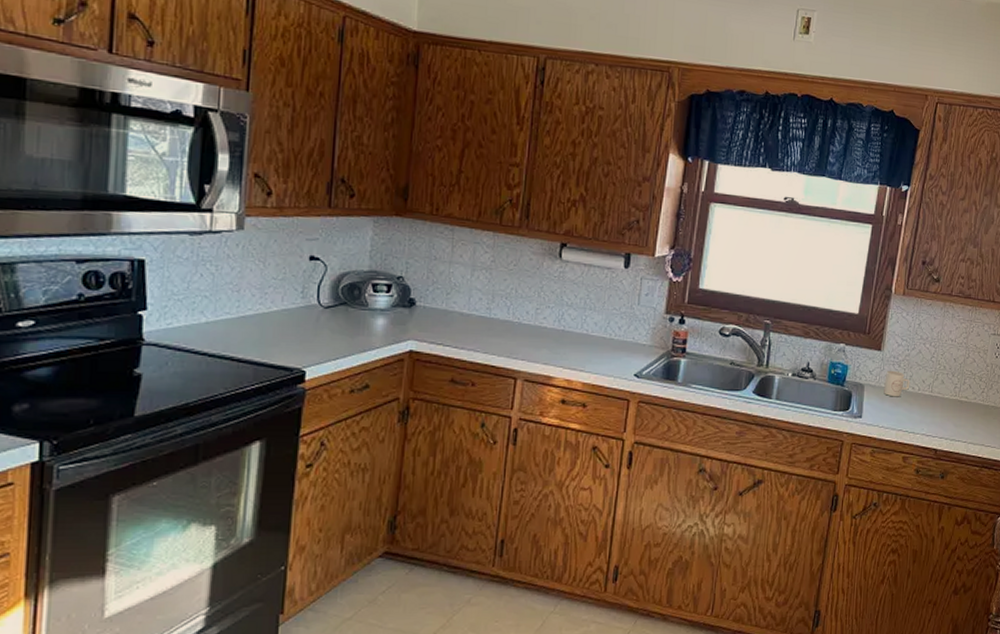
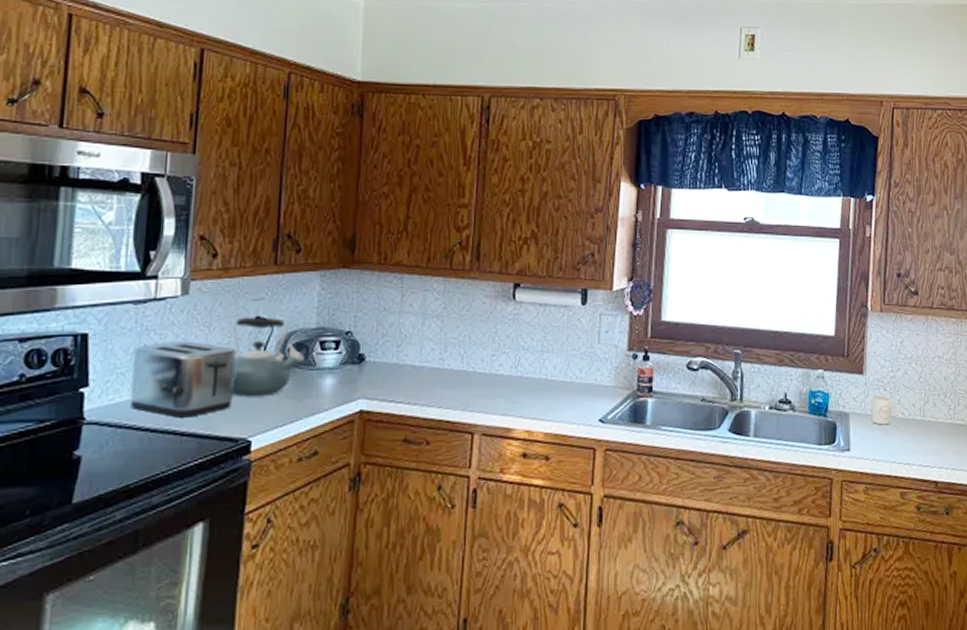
toaster: none [187,273,291,346] -> present [129,341,236,418]
kettle: none [287,255,357,330] -> present [232,317,305,396]

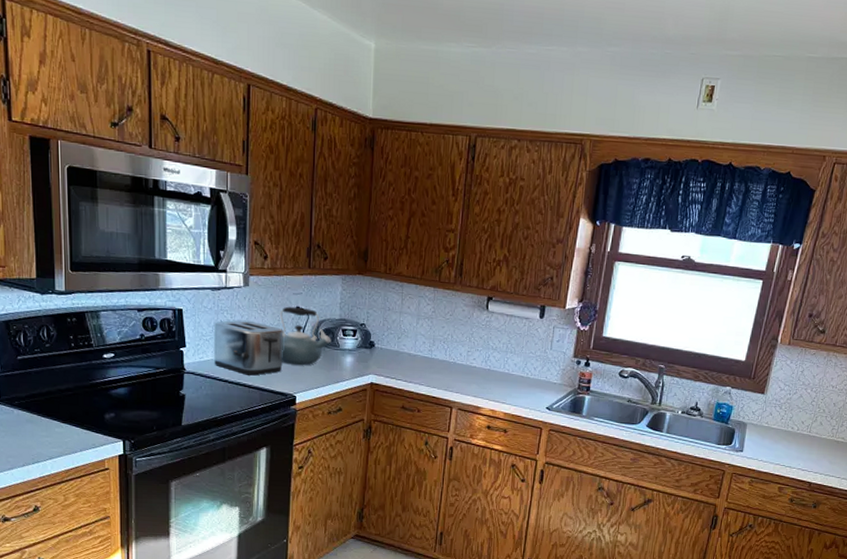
mug: present [870,395,899,425] -> none [764,411,790,436]

